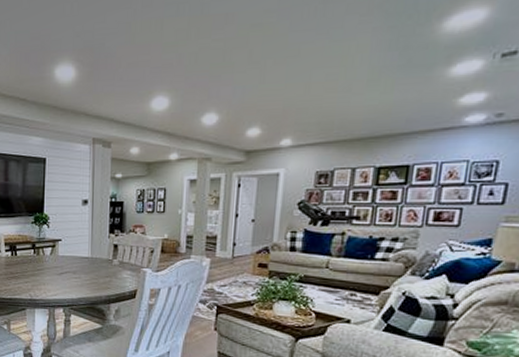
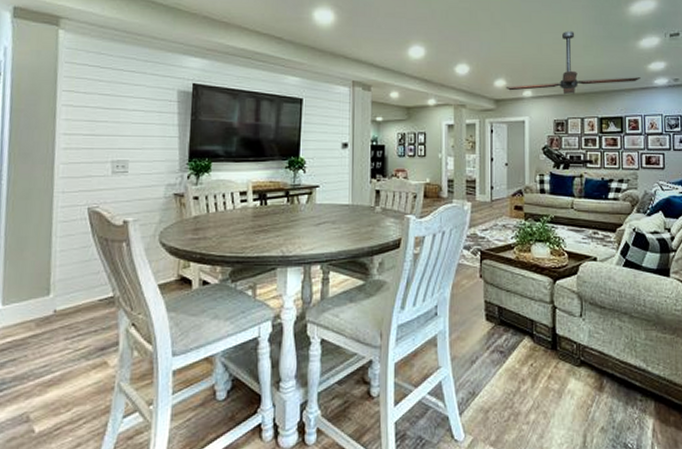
ceiling fan: none [259,62,445,142] -> present [505,30,641,95]

